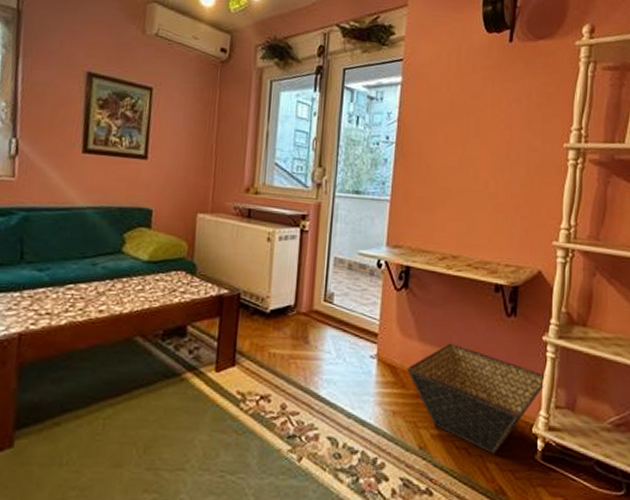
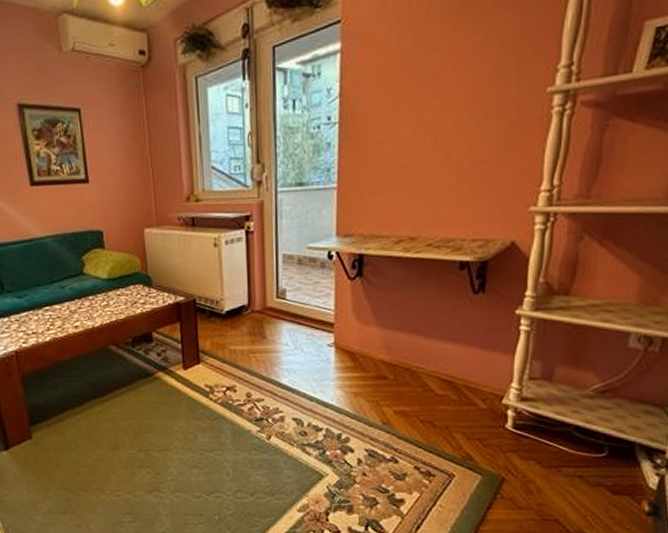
basket: present [406,343,546,455] -> none [365,326,519,426]

